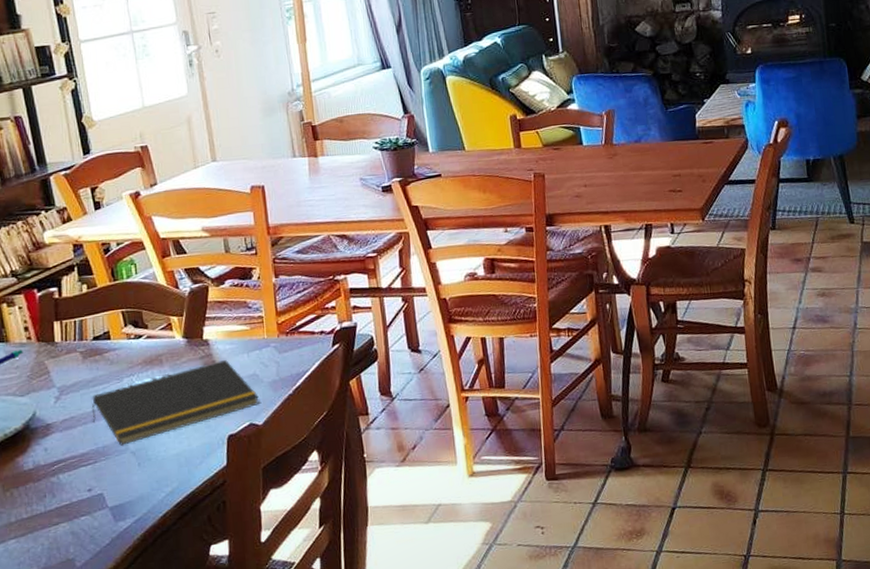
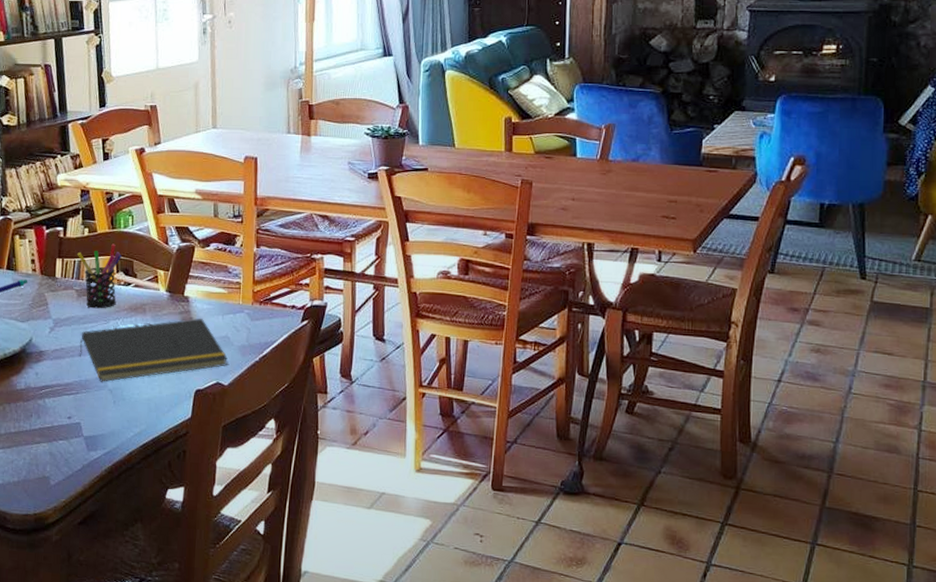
pen holder: none [77,296,128,369] -> present [77,243,122,309]

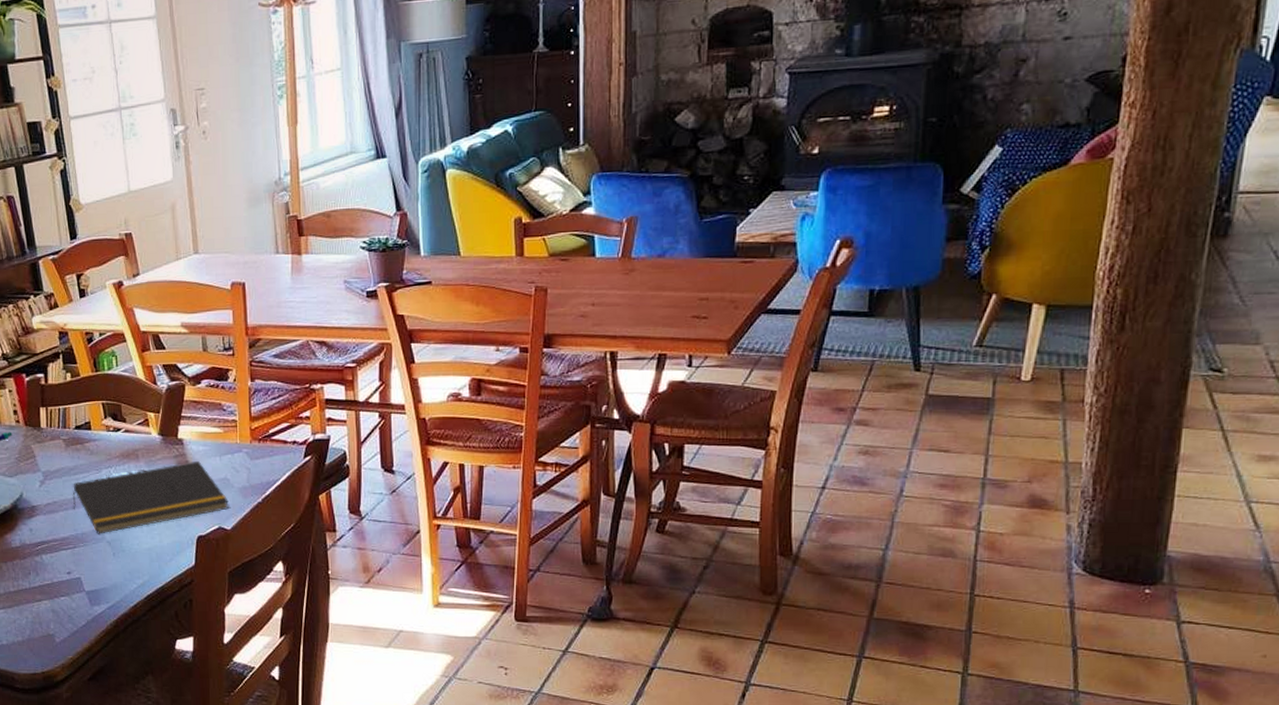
pen holder: present [77,243,122,309] -> none [61,387,108,458]

